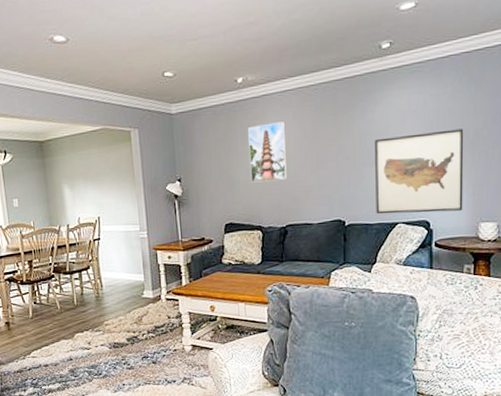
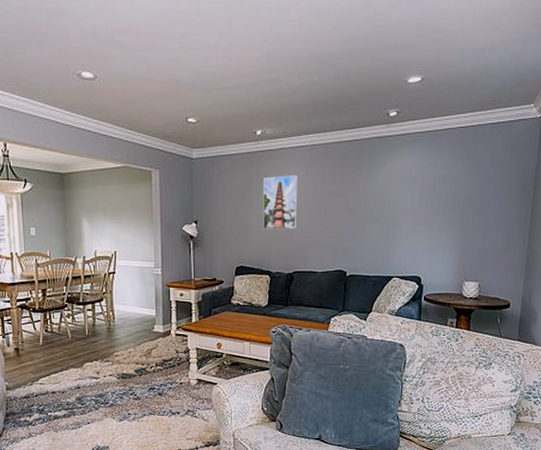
wall art: present [375,129,464,214] -> none [374,196,456,269]

